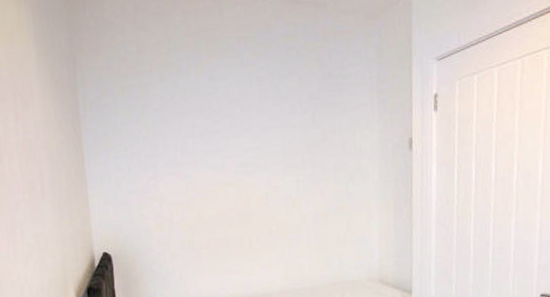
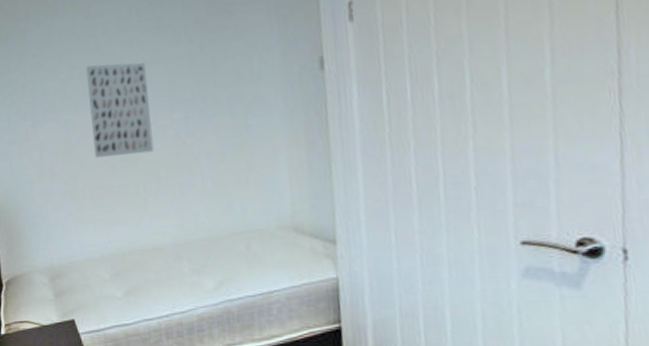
wall art: none [207,125,267,212] -> present [86,62,154,158]

